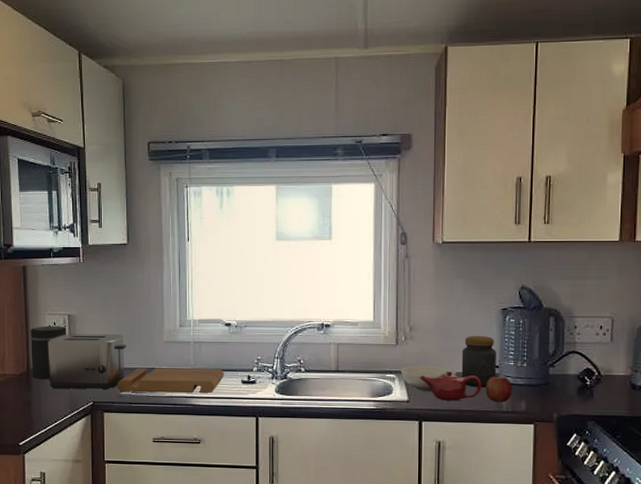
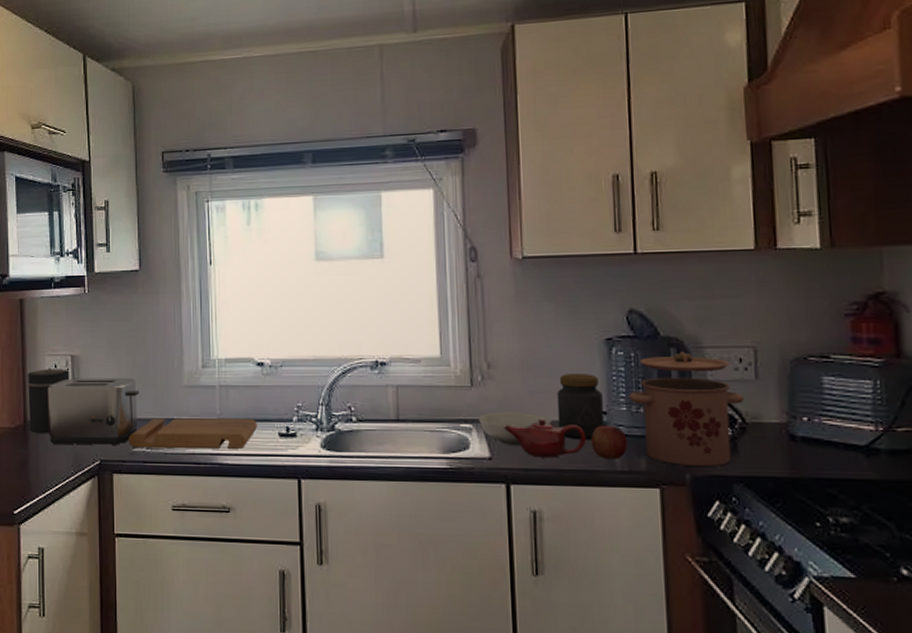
cooking pot: none [516,320,601,409] -> present [629,352,744,467]

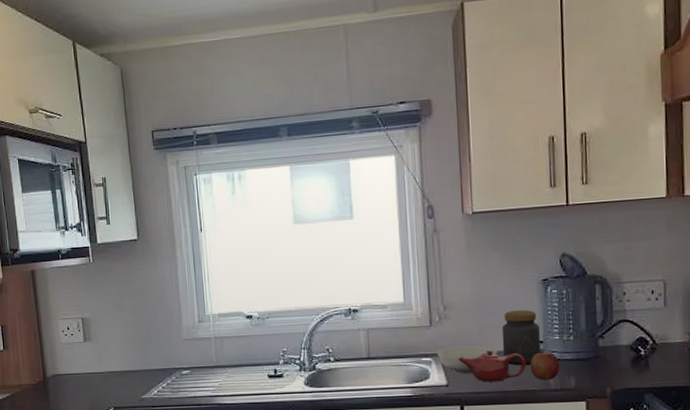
cylinder: present [28,369,70,433] -> none [44,330,82,387]
toaster: present [47,378,140,445] -> none [62,335,145,397]
cutting board: present [129,418,257,449] -> none [137,364,249,395]
cooking pot: present [629,352,744,467] -> none [561,287,655,382]

